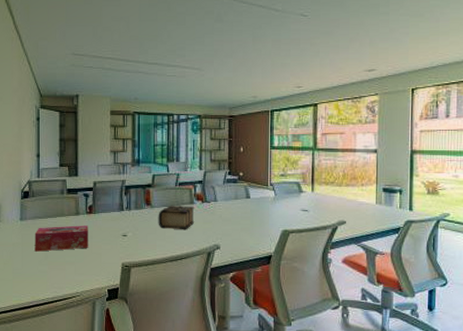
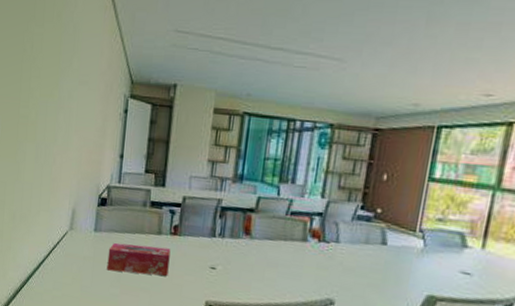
book: present [158,205,195,230] -> none [256,238,308,274]

